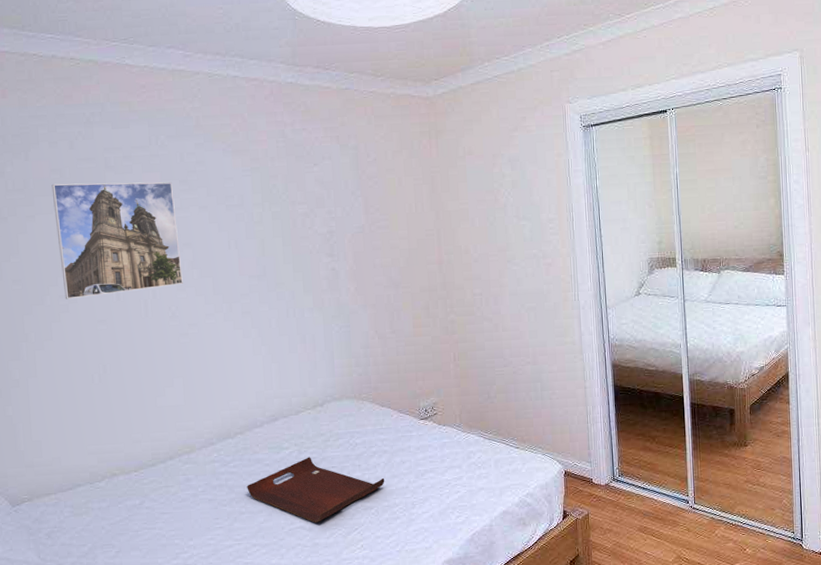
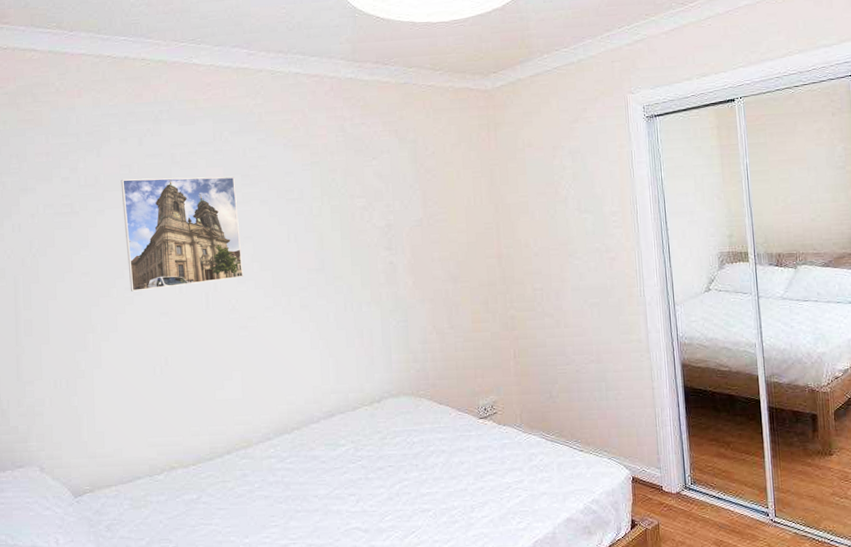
serving tray: present [247,457,385,523] -> none [303,455,443,524]

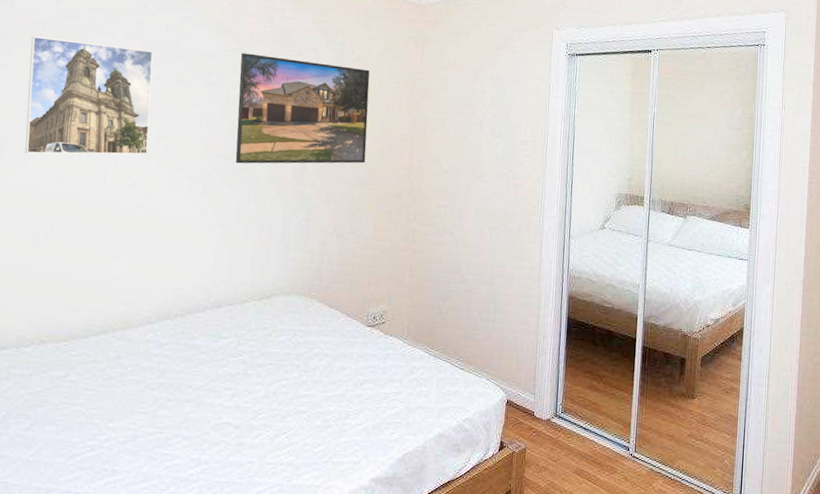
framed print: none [317,163,454,274] -> present [235,53,370,164]

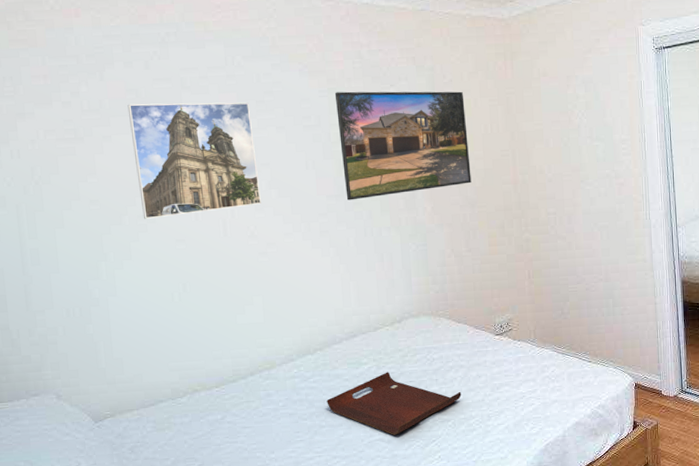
serving tray: none [178,350,322,421] -> present [326,372,462,435]

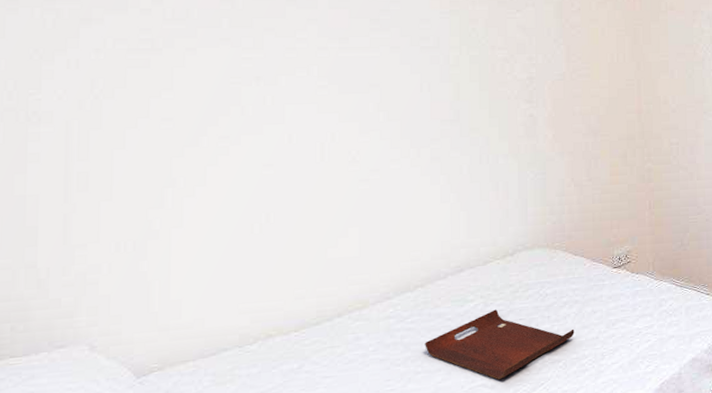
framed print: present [127,102,261,219] -> none [220,15,367,141]
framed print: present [334,91,472,201] -> none [457,14,595,126]

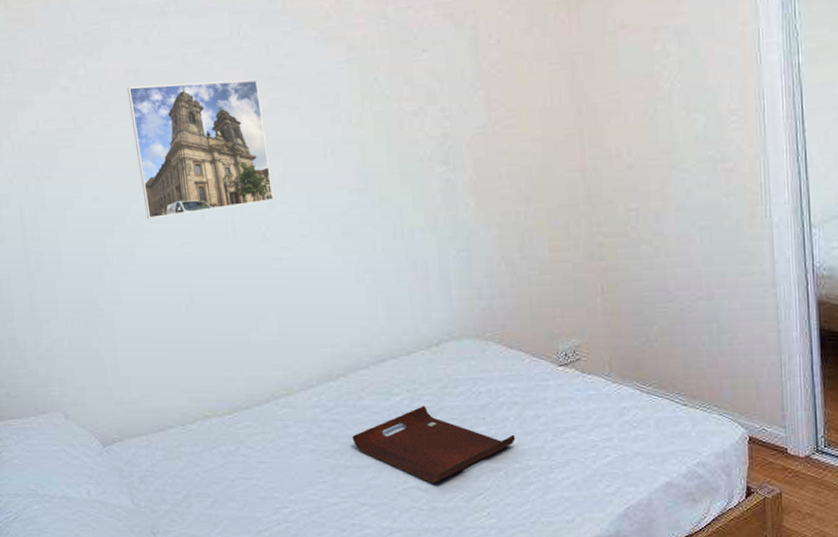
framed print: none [220,15,367,141] -> present [127,79,274,219]

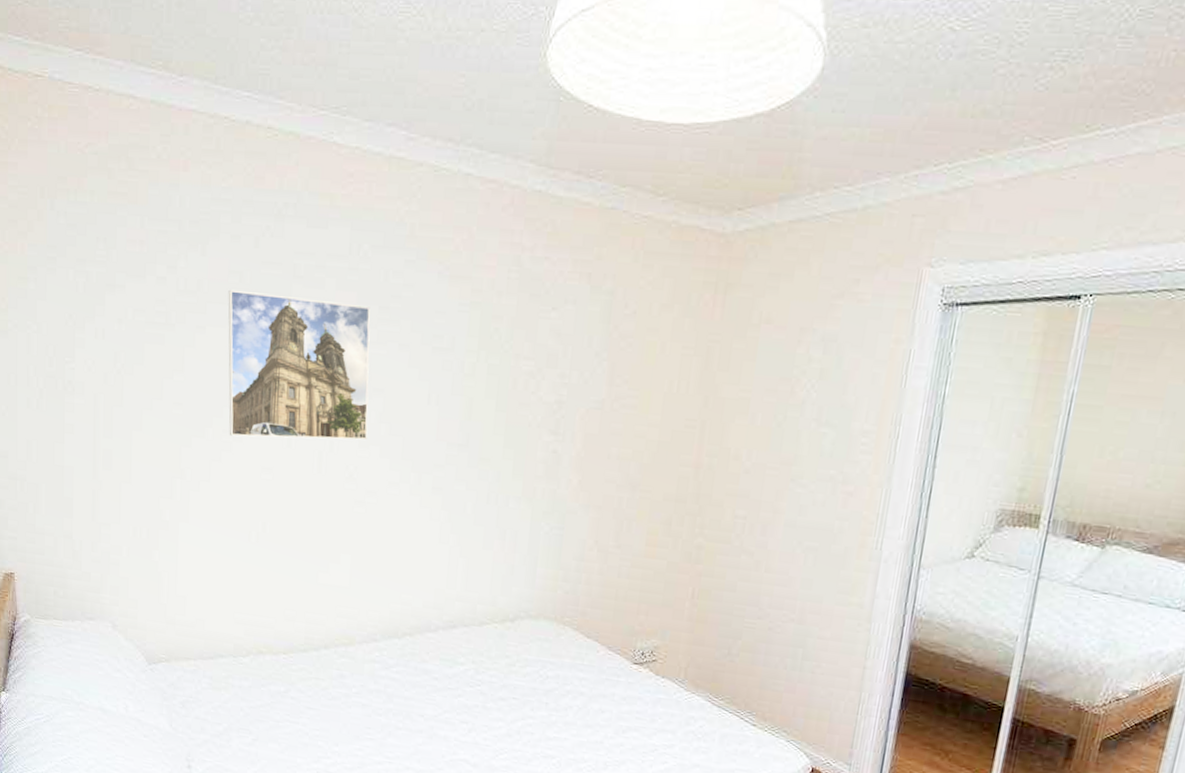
serving tray: present [352,406,516,483] -> none [408,680,576,760]

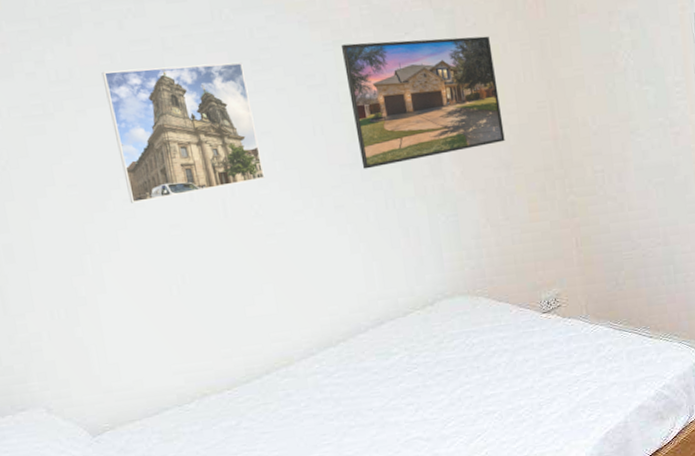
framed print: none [471,308,648,458] -> present [341,36,505,169]

